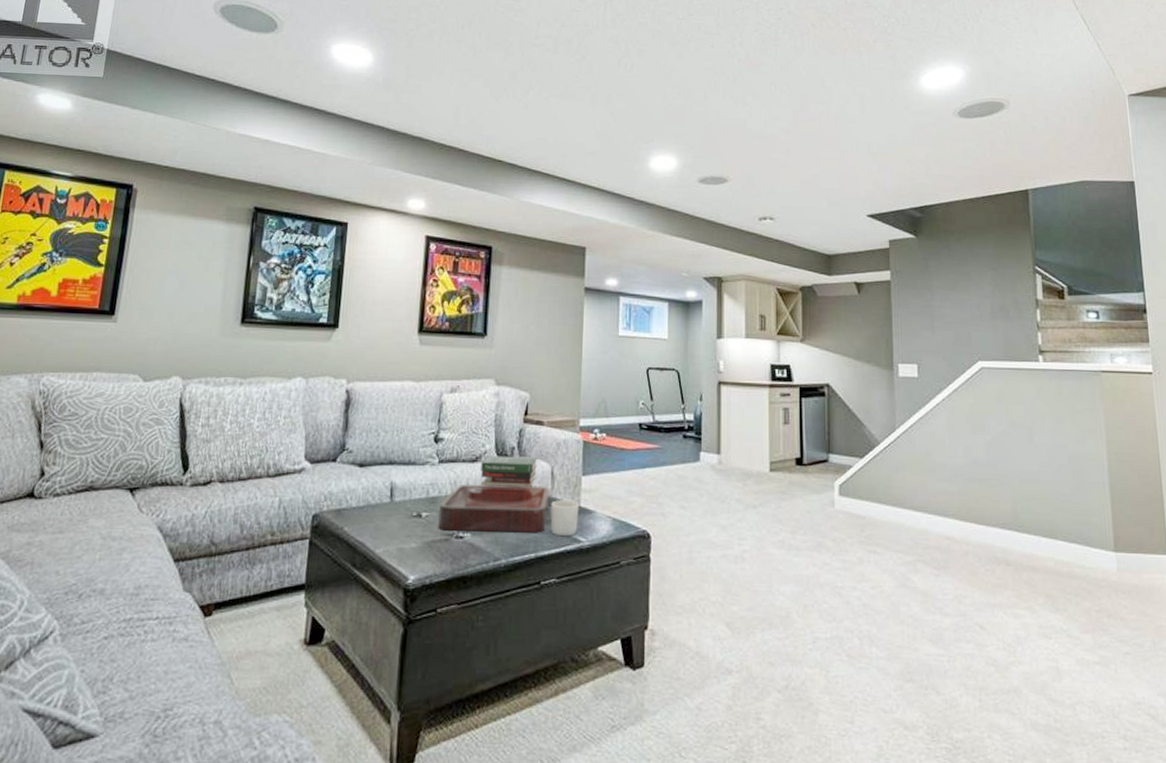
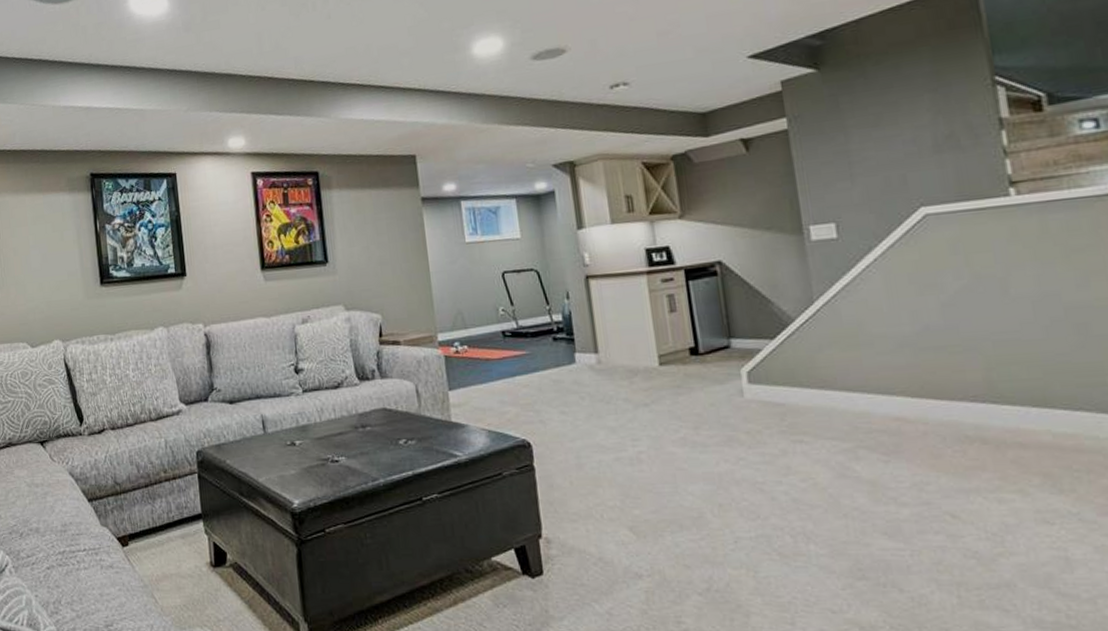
decorative tray: present [438,483,550,533] -> none [310,405,420,456]
books: present [481,455,537,487] -> none [344,377,400,410]
mug: present [550,500,579,537] -> none [421,416,453,453]

